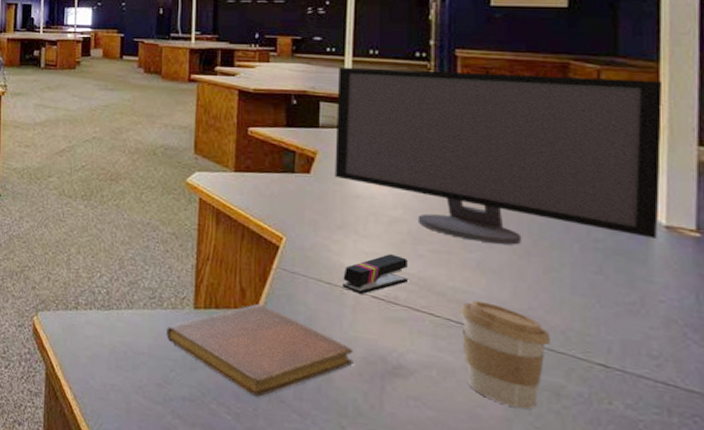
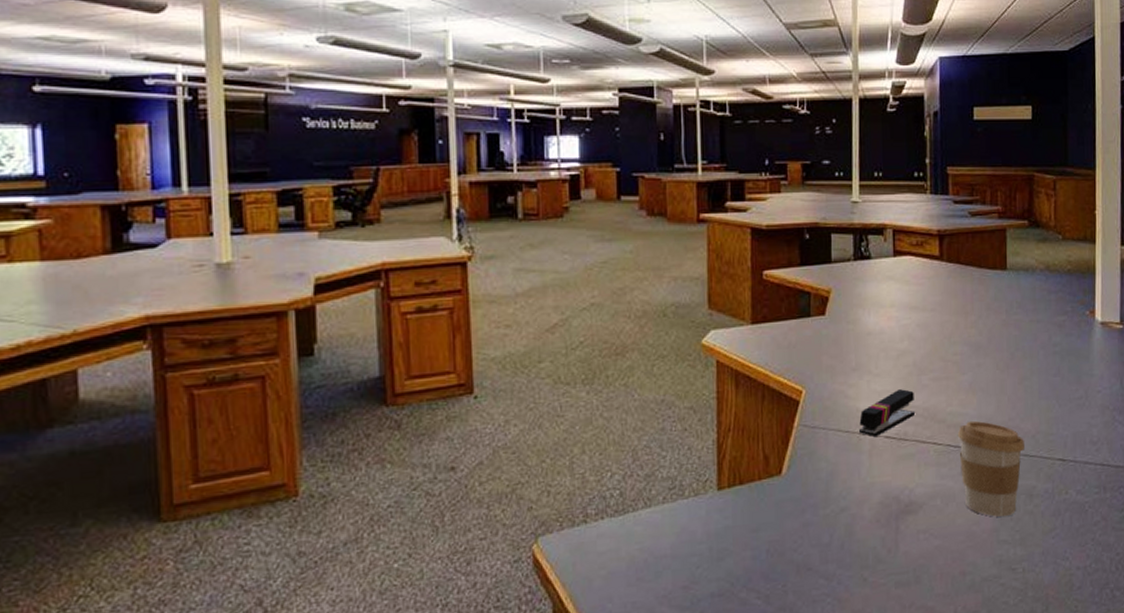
notebook: present [166,303,353,398] -> none [690,468,872,572]
computer monitor: present [335,66,662,245] -> none [846,187,1098,363]

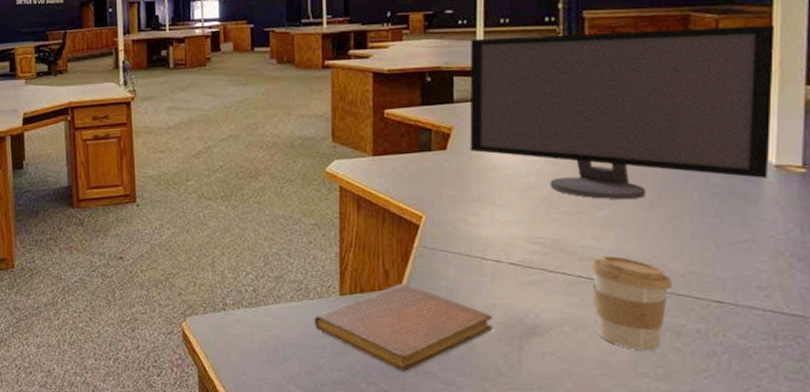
notebook: none [690,468,872,572] -> present [314,283,493,372]
computer monitor: none [846,187,1098,363] -> present [469,25,774,199]
stapler: present [858,389,915,437] -> none [480,221,542,262]

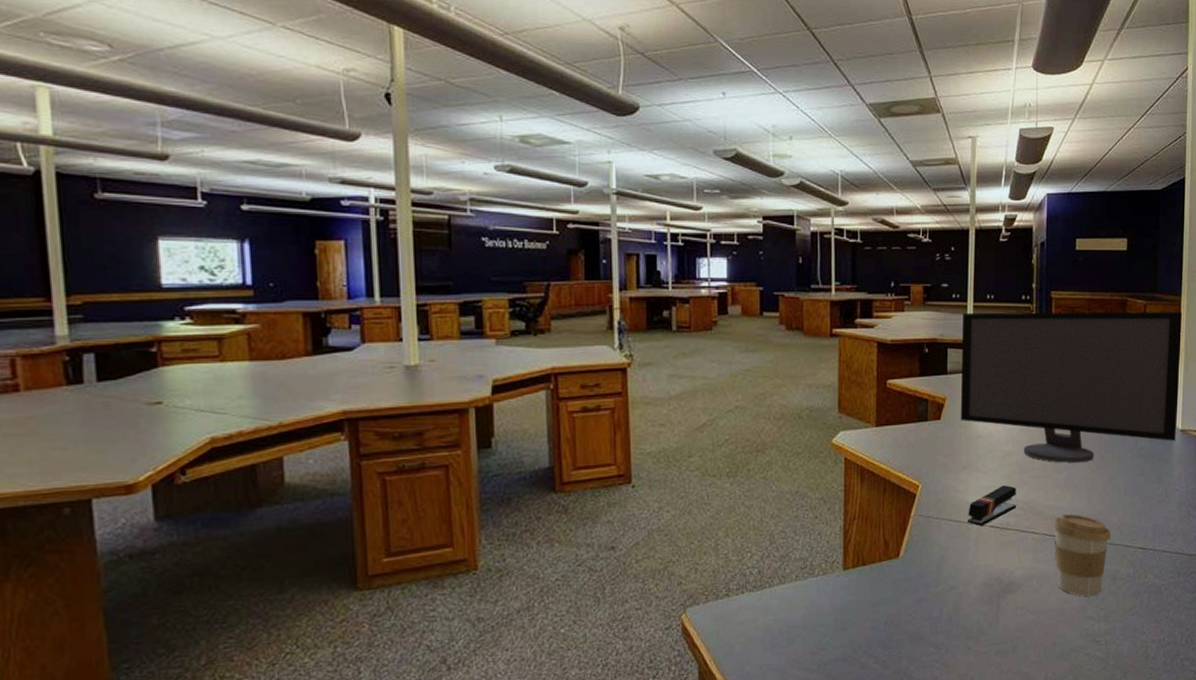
notebook: present [314,283,493,372] -> none [818,552,977,641]
stapler: none [480,221,542,262] -> present [967,485,1016,526]

